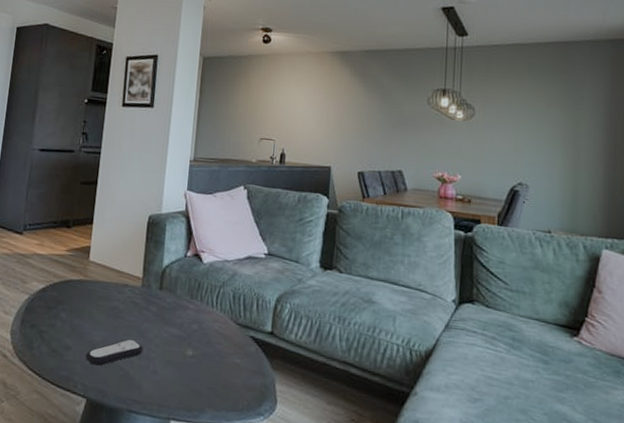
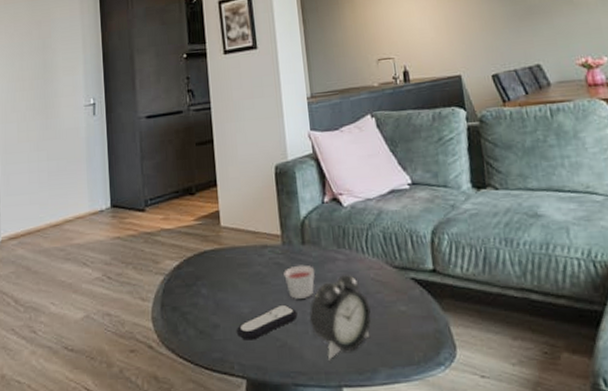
candle: none [138,307,167,338] -> present [284,264,316,299]
alarm clock: none [152,322,209,395] -> present [309,273,371,361]

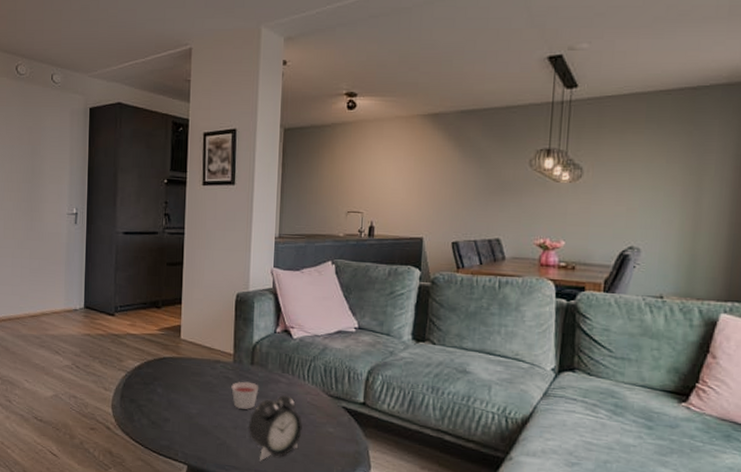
remote control: present [237,304,298,341] -> none [184,411,238,436]

